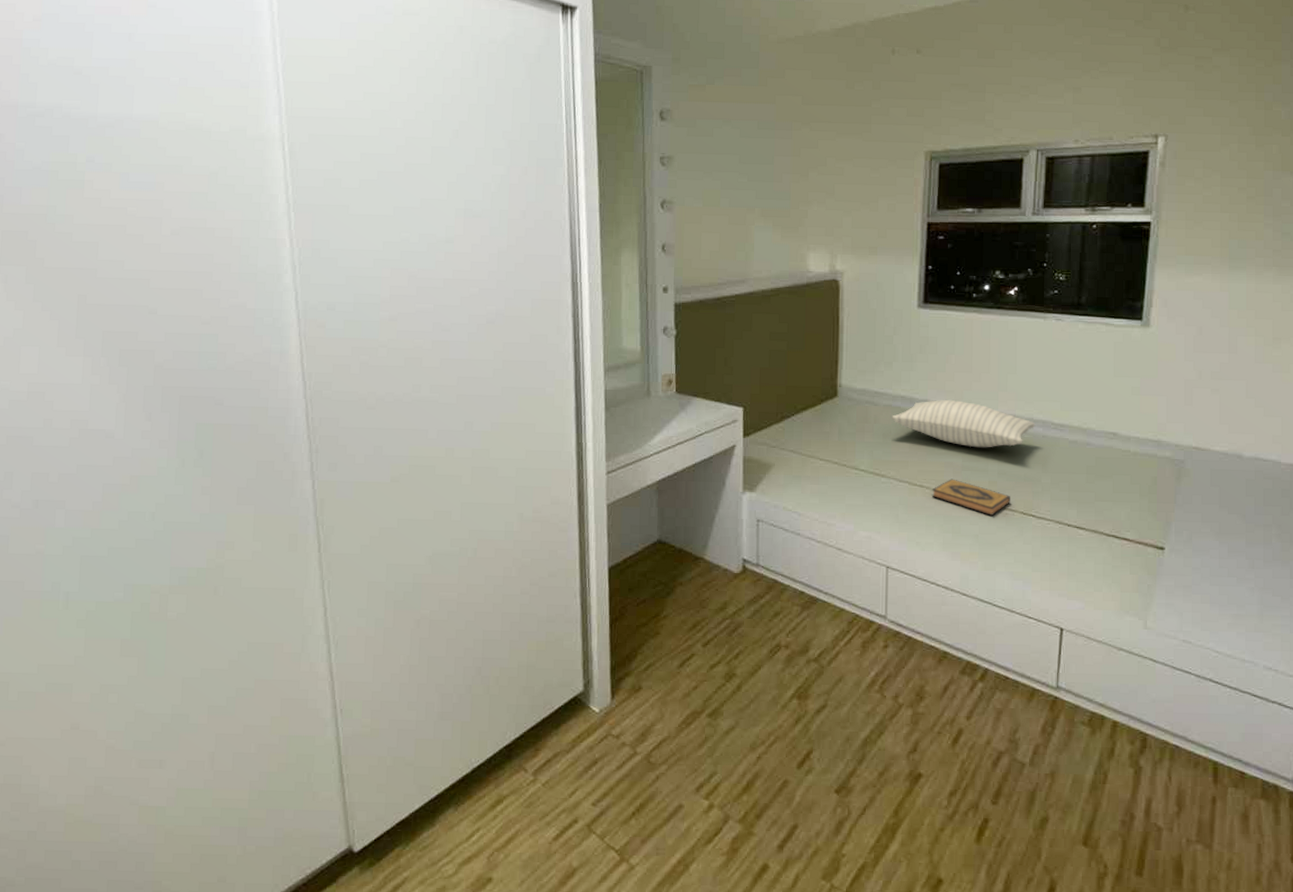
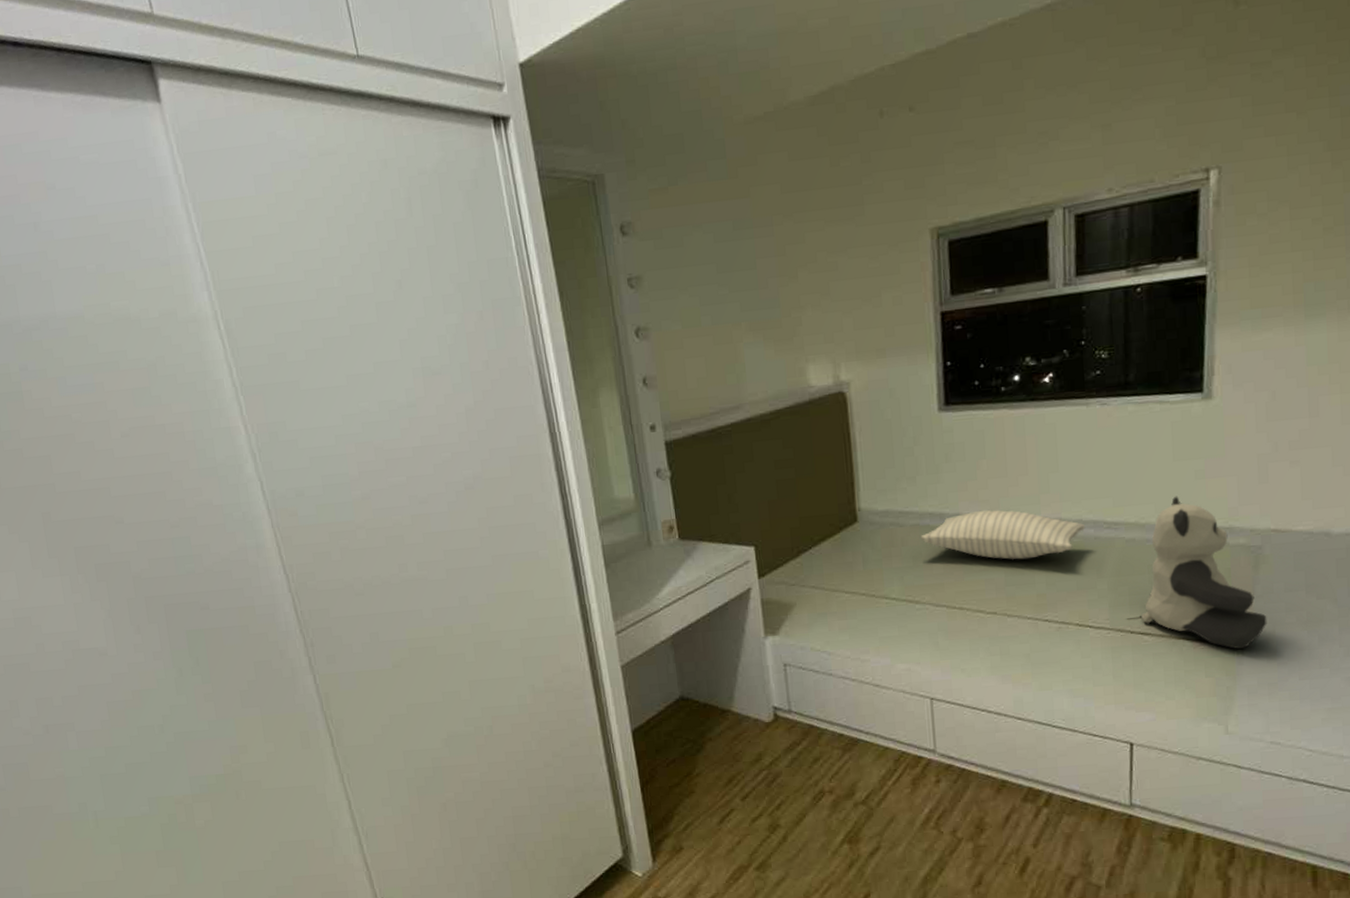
hardback book: present [931,479,1010,516] -> none [973,596,1063,632]
teddy bear: none [1078,407,1186,551] -> present [1141,496,1267,649]

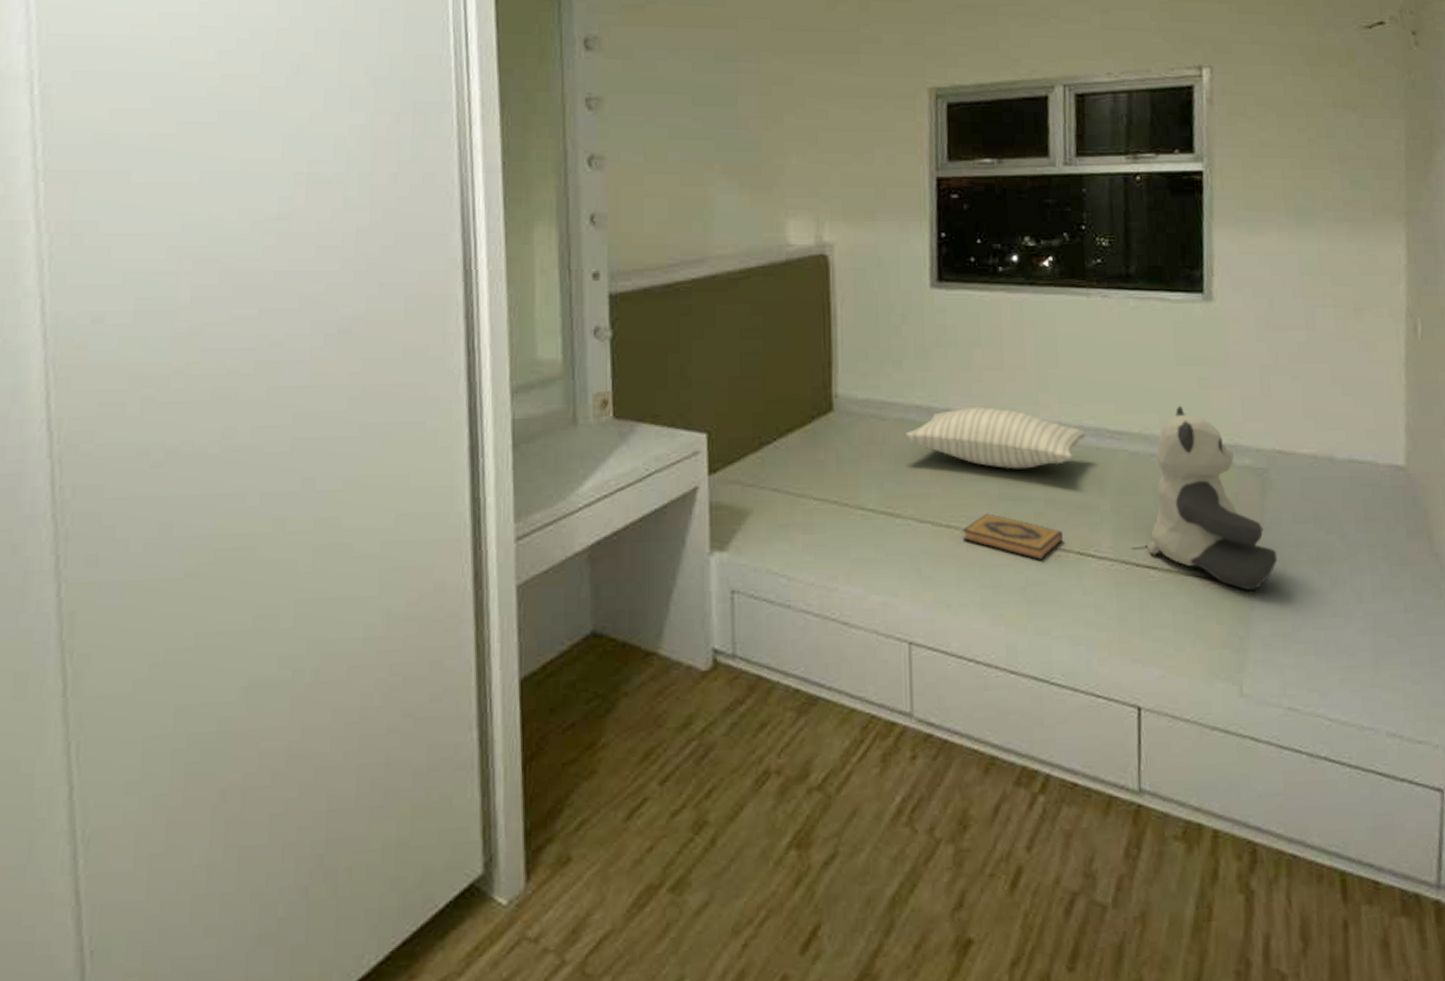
hardback book: none [973,596,1063,632] -> present [962,513,1063,560]

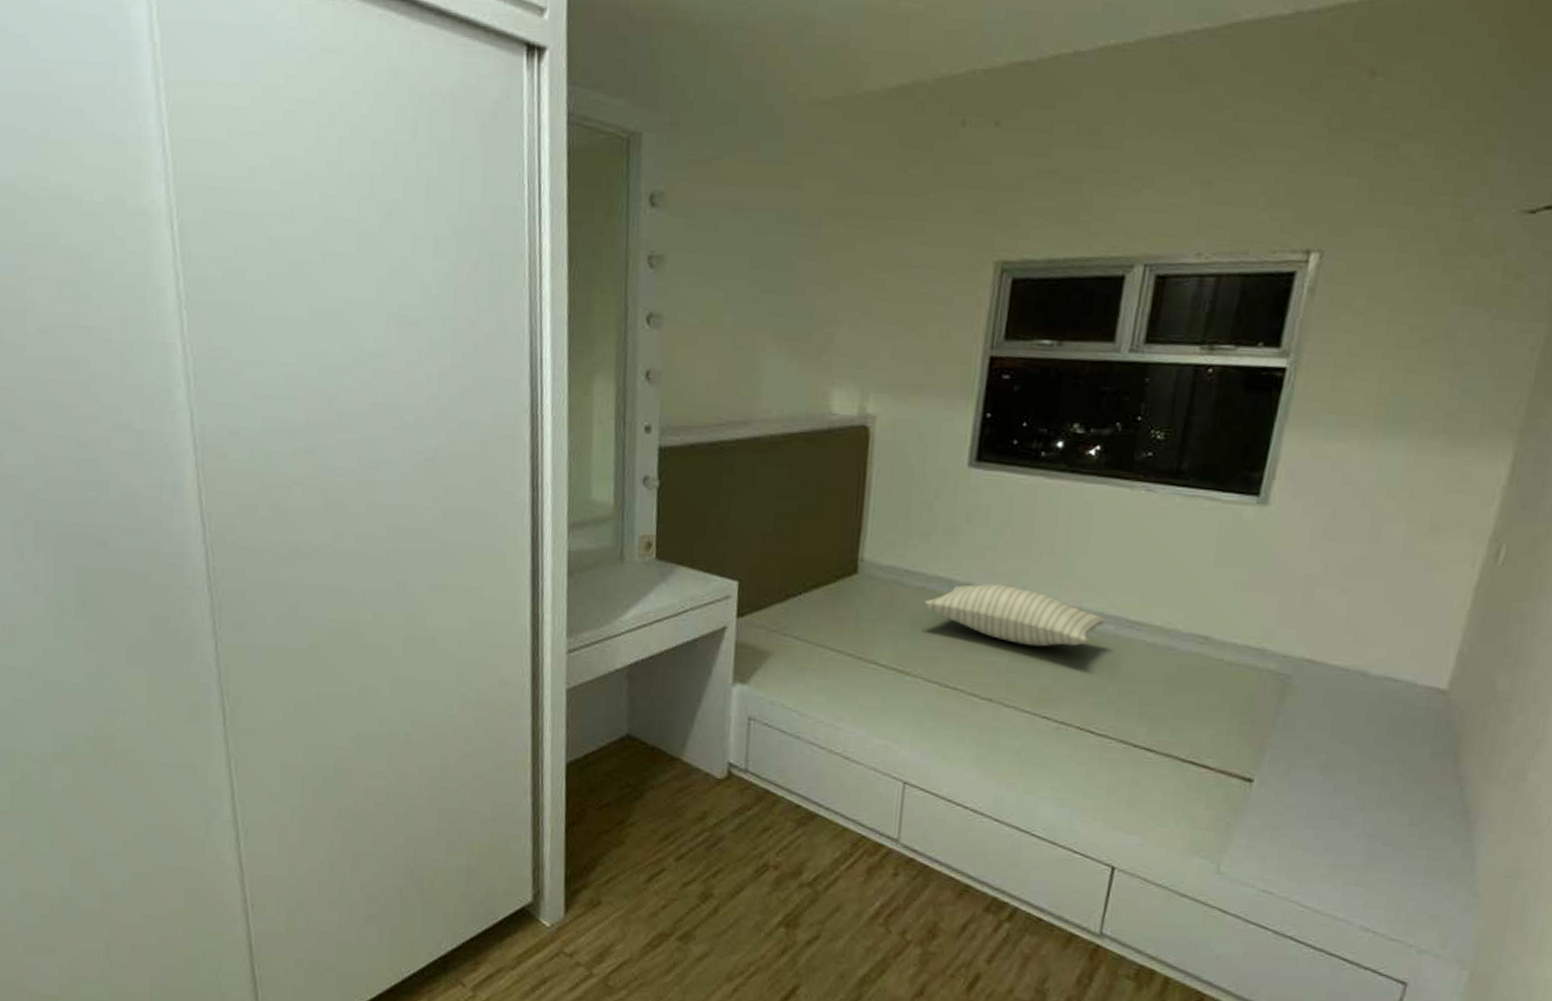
hardback book: present [962,513,1063,560] -> none [966,681,1065,729]
teddy bear: present [1147,405,1278,590] -> none [1148,604,1284,784]

